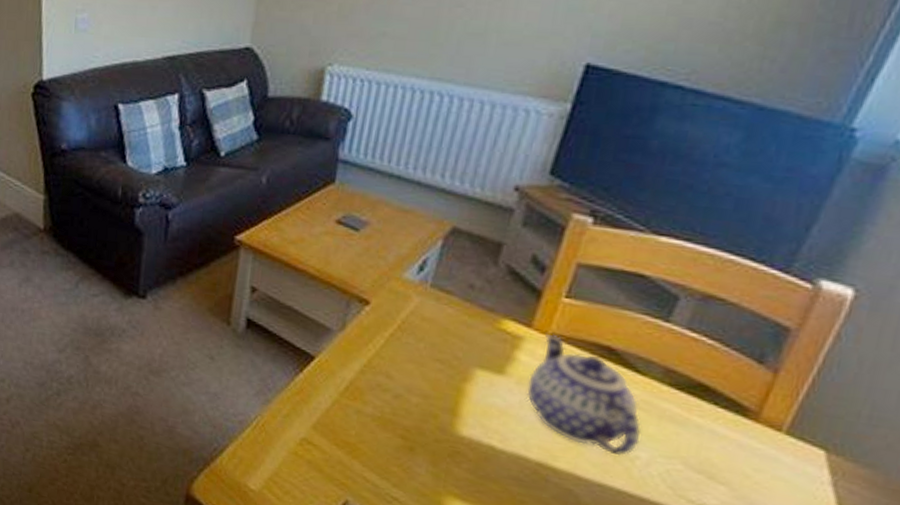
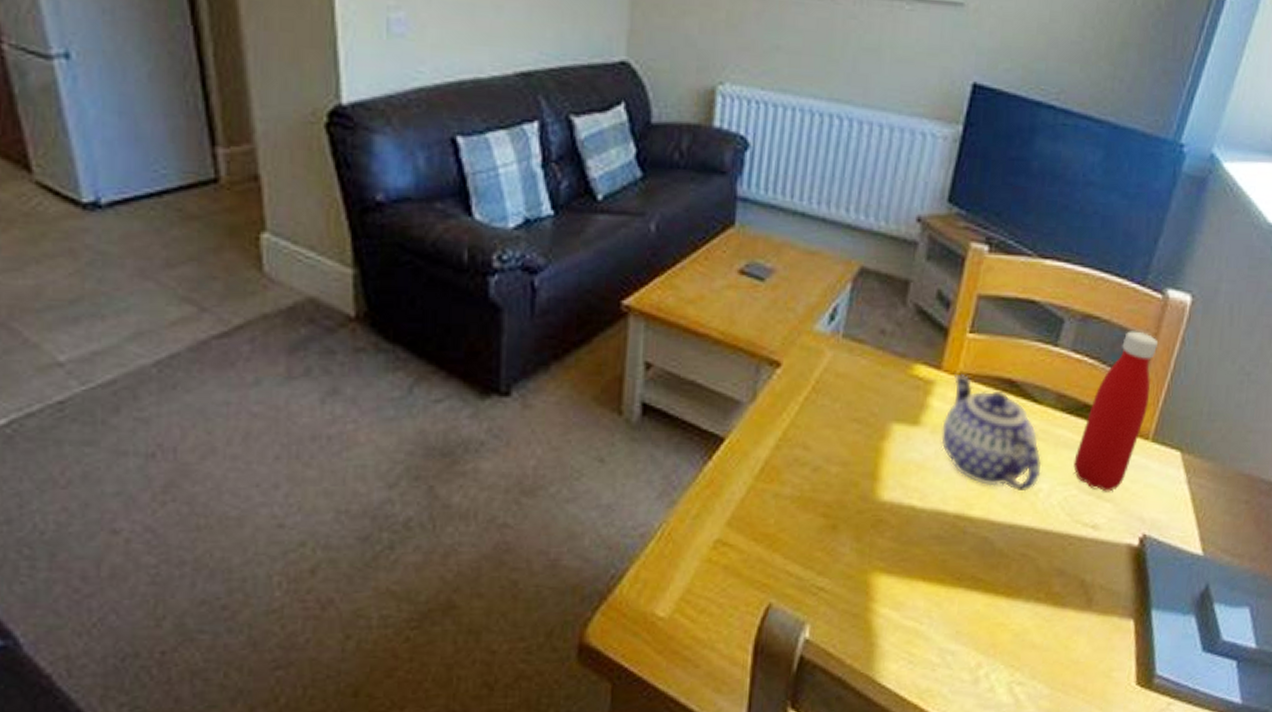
bottle: none [680,317,803,476] -> present [1073,331,1159,492]

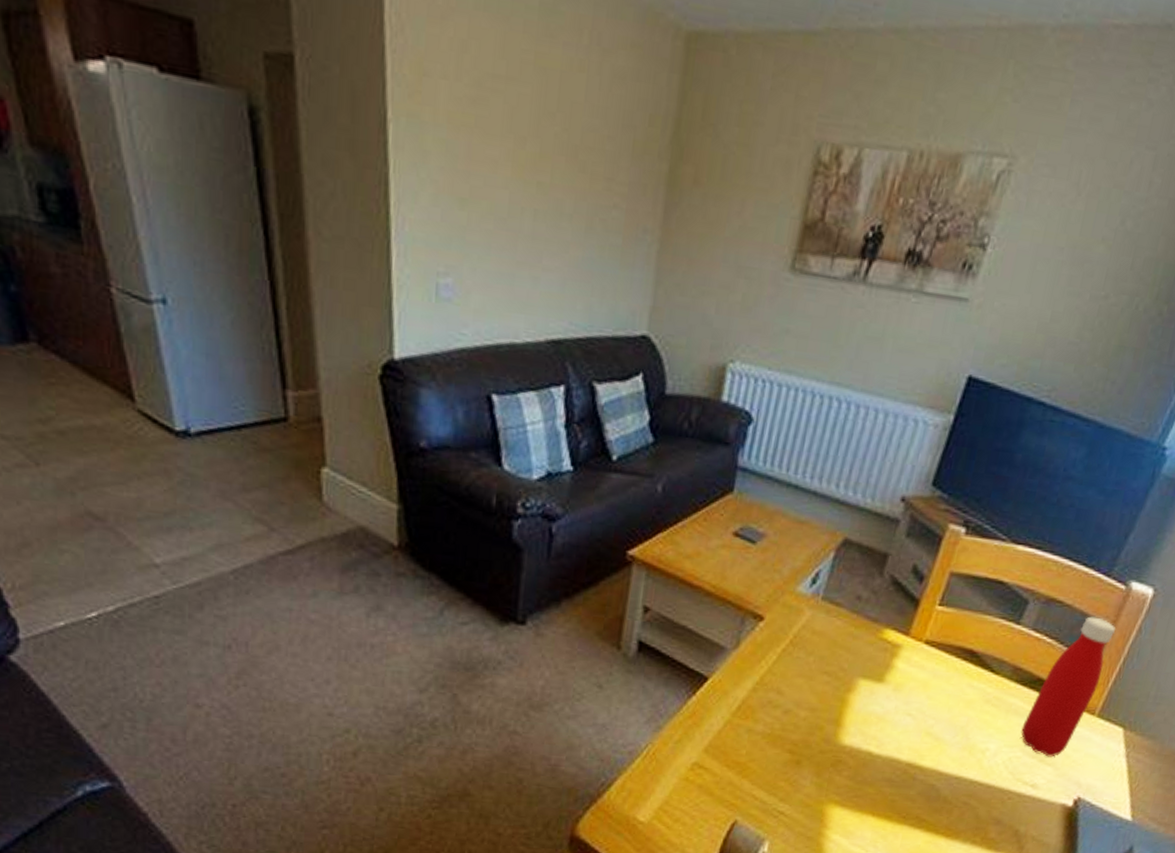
teapot: present [941,373,1042,492] -> none [901,641,992,750]

